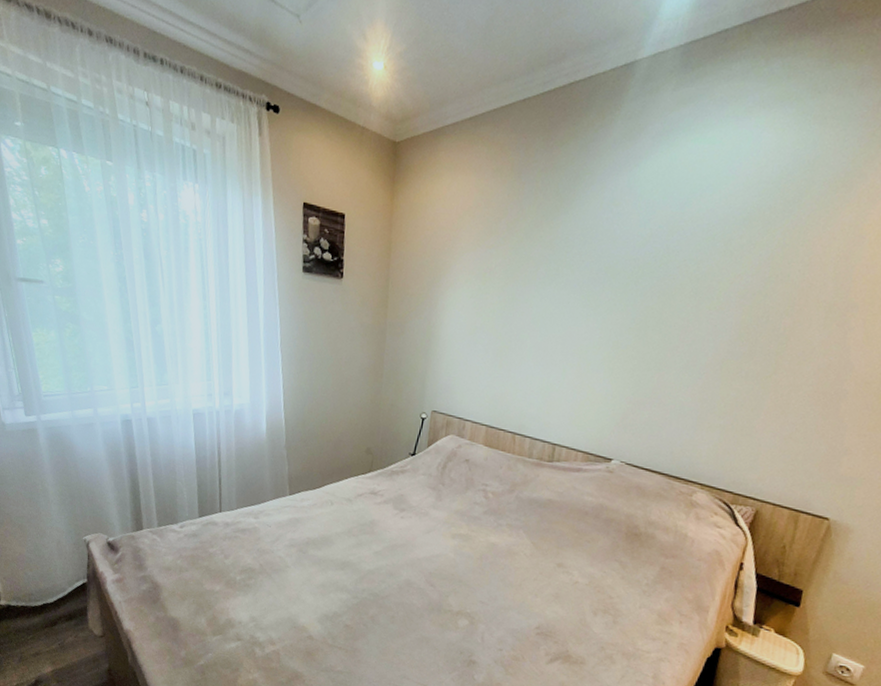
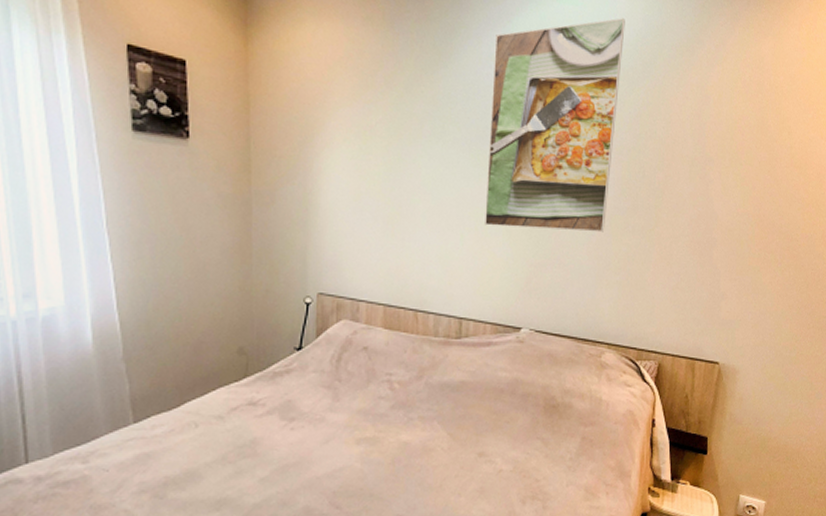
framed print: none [588,154,770,376] -> present [485,18,625,233]

